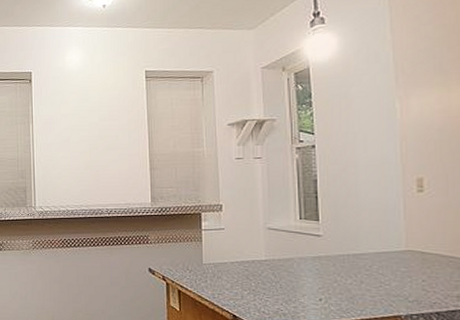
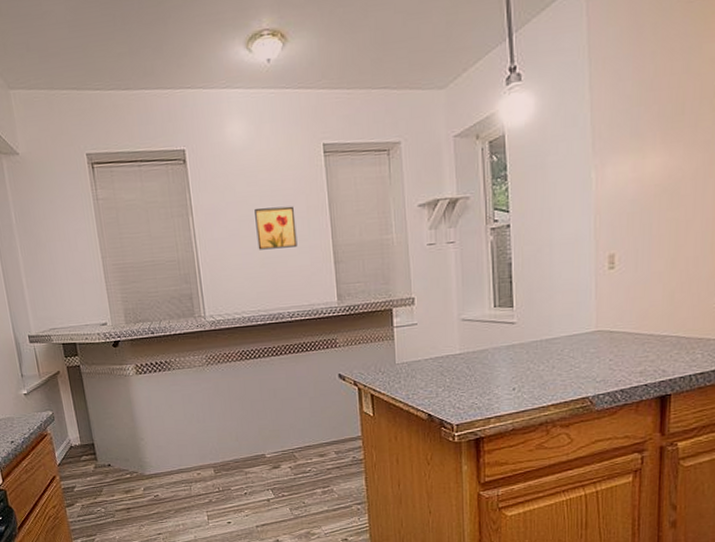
wall art: none [84,119,118,155] -> present [255,206,298,250]

